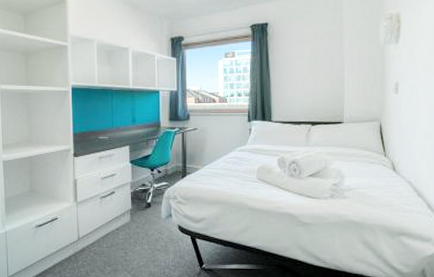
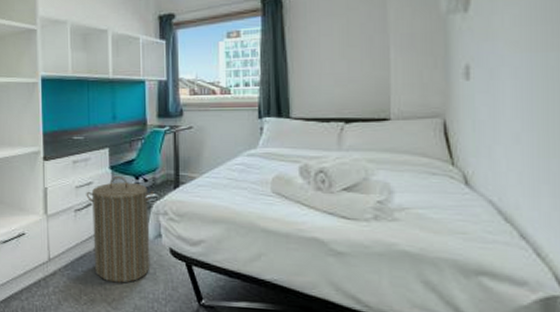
laundry hamper: none [110,169,166,255] -> present [86,177,155,283]

